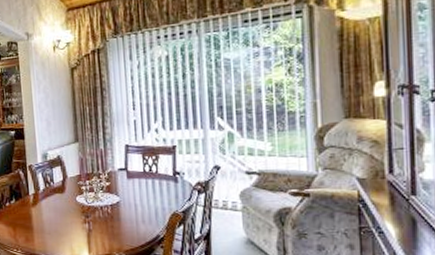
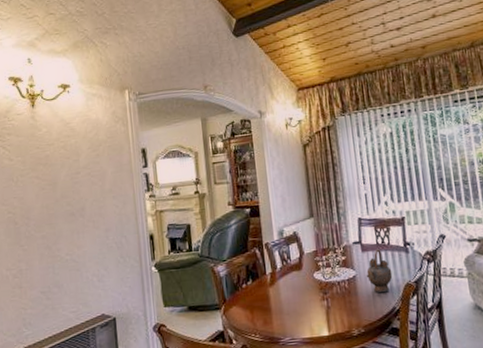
teapot: none [130,177,159,219] -> present [366,249,393,292]

